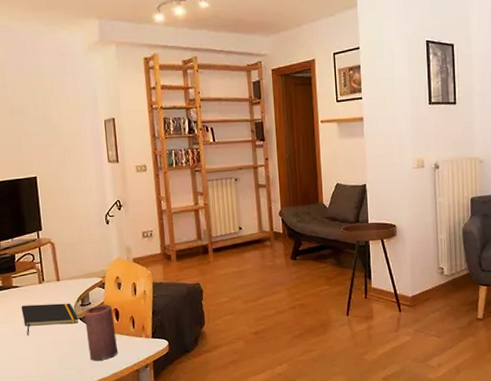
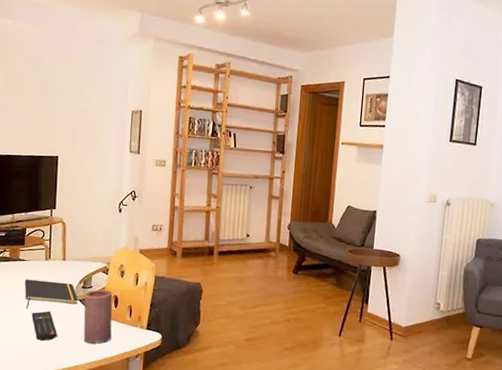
remote control: none [33,334,63,365] -> present [31,310,57,341]

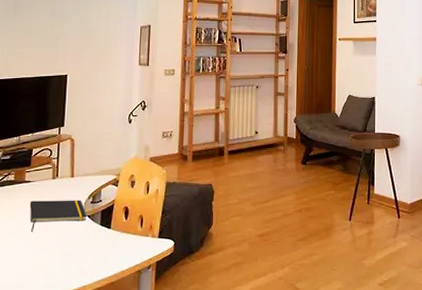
remote control: present [31,310,57,341] -> none [36,231,64,264]
candle: present [83,289,113,344] -> none [92,202,123,261]

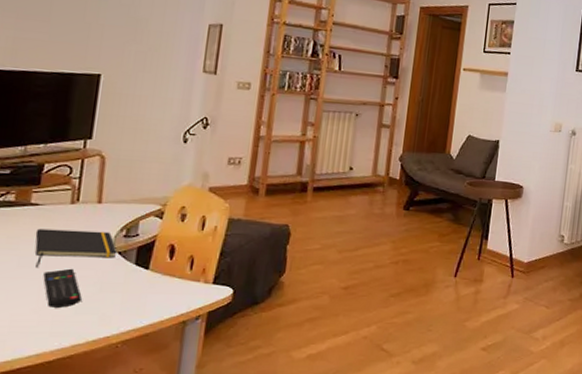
remote control: none [36,231,64,264] -> present [43,268,82,308]

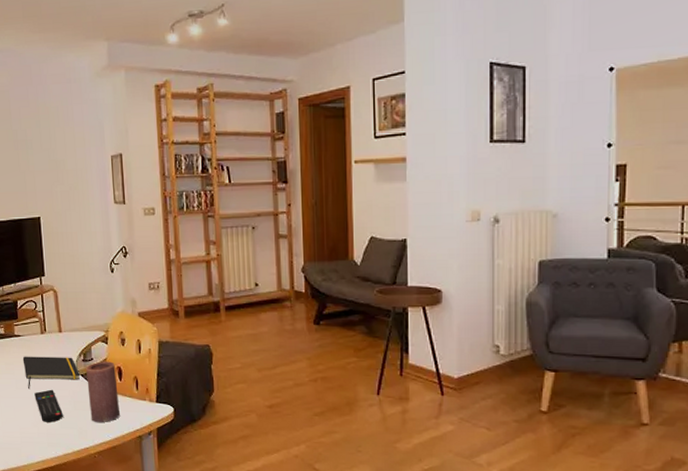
candle: none [120,238,168,308] -> present [86,361,120,423]

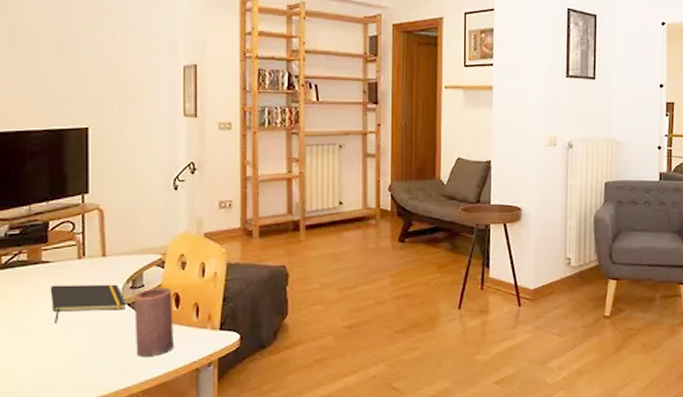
remote control: present [34,389,63,423] -> none [63,322,100,361]

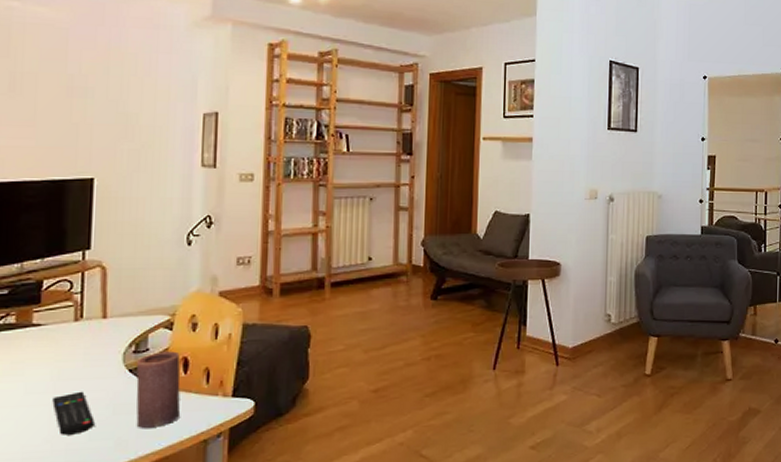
notepad: present [50,284,127,323] -> none [40,348,128,393]
remote control: none [63,322,100,361] -> present [52,391,95,435]

